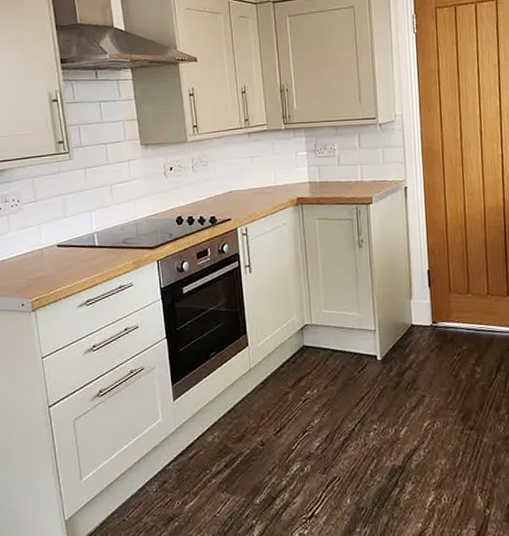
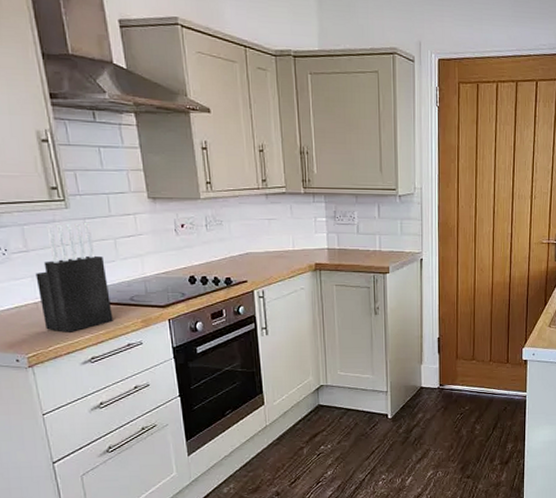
knife block: none [42,172,107,276] -> present [35,223,113,332]

